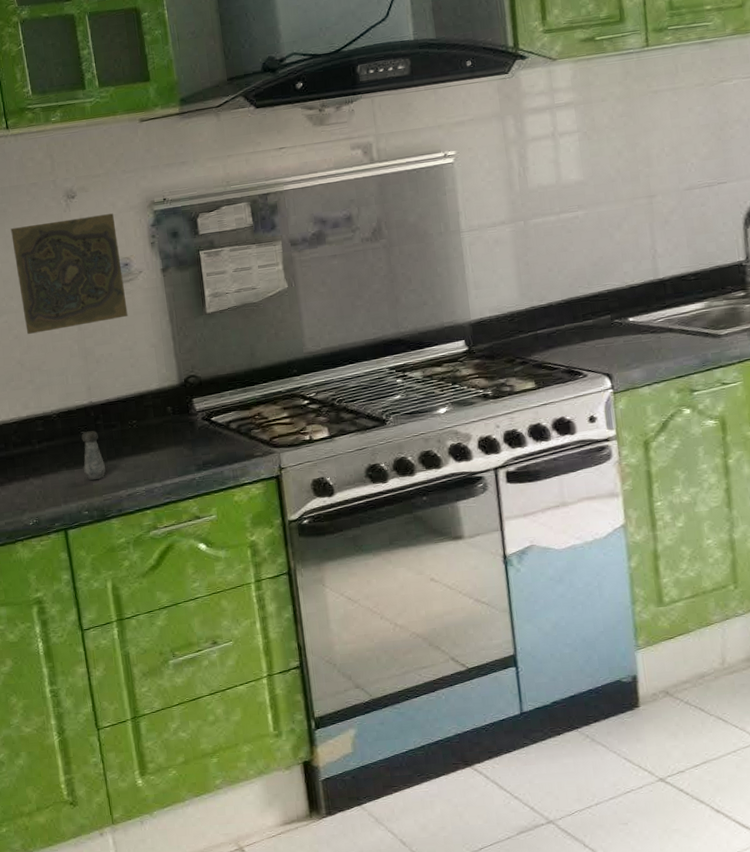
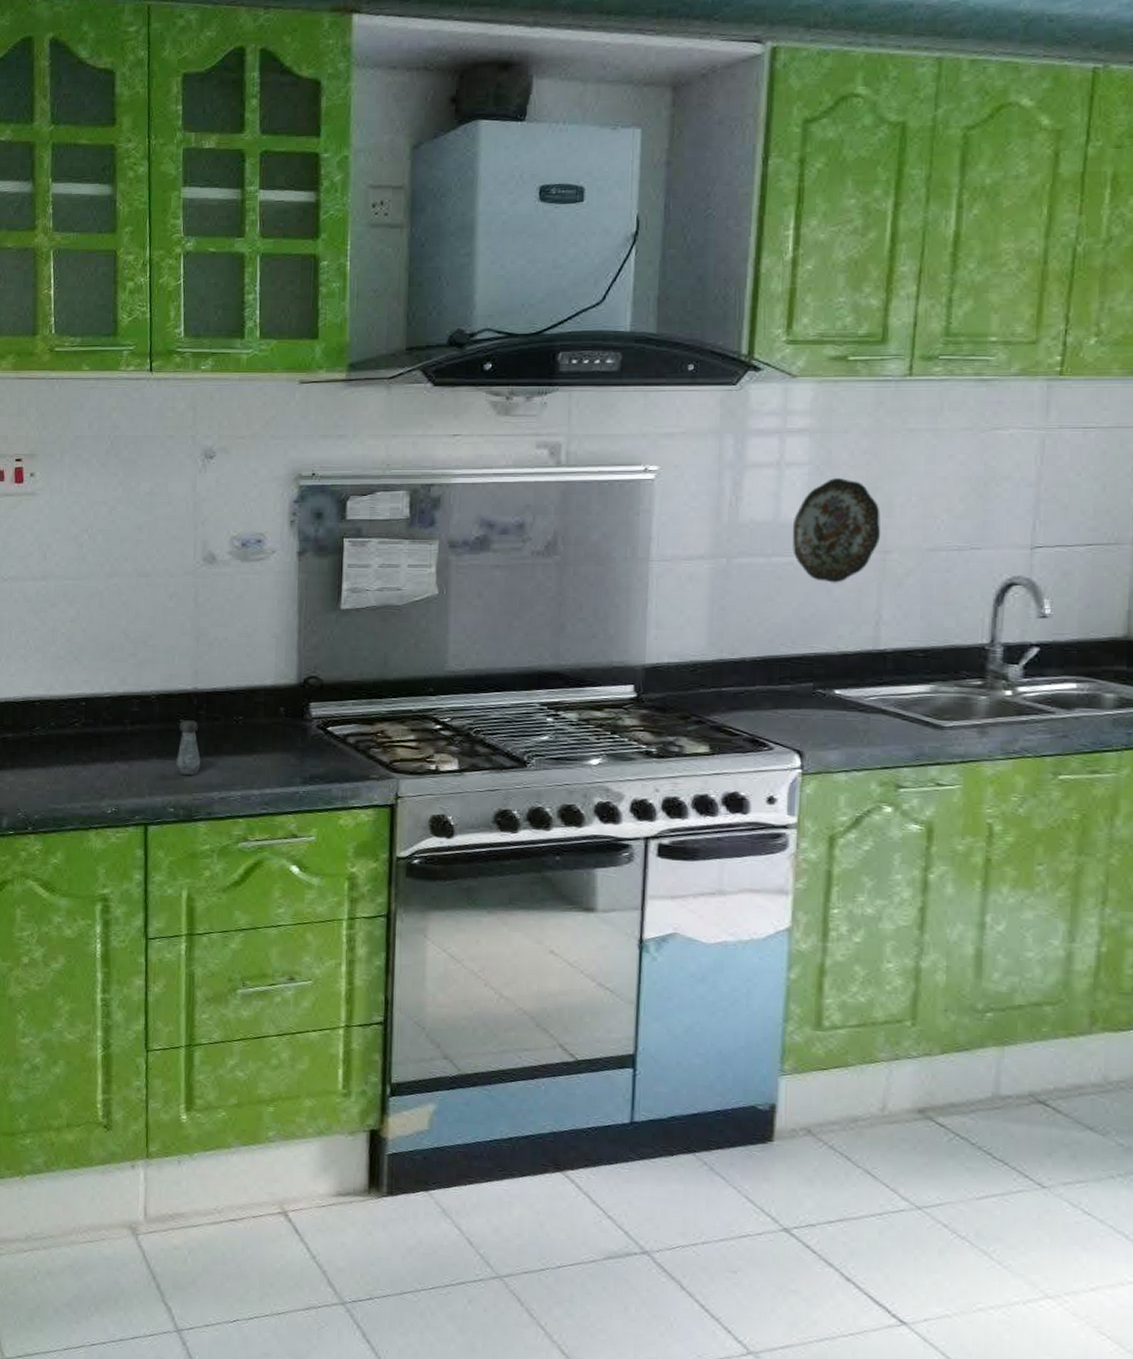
decorative tile: present [11,213,128,334] -> none [137,481,254,603]
decorative plate: none [572,140,645,229] -> present [792,478,881,583]

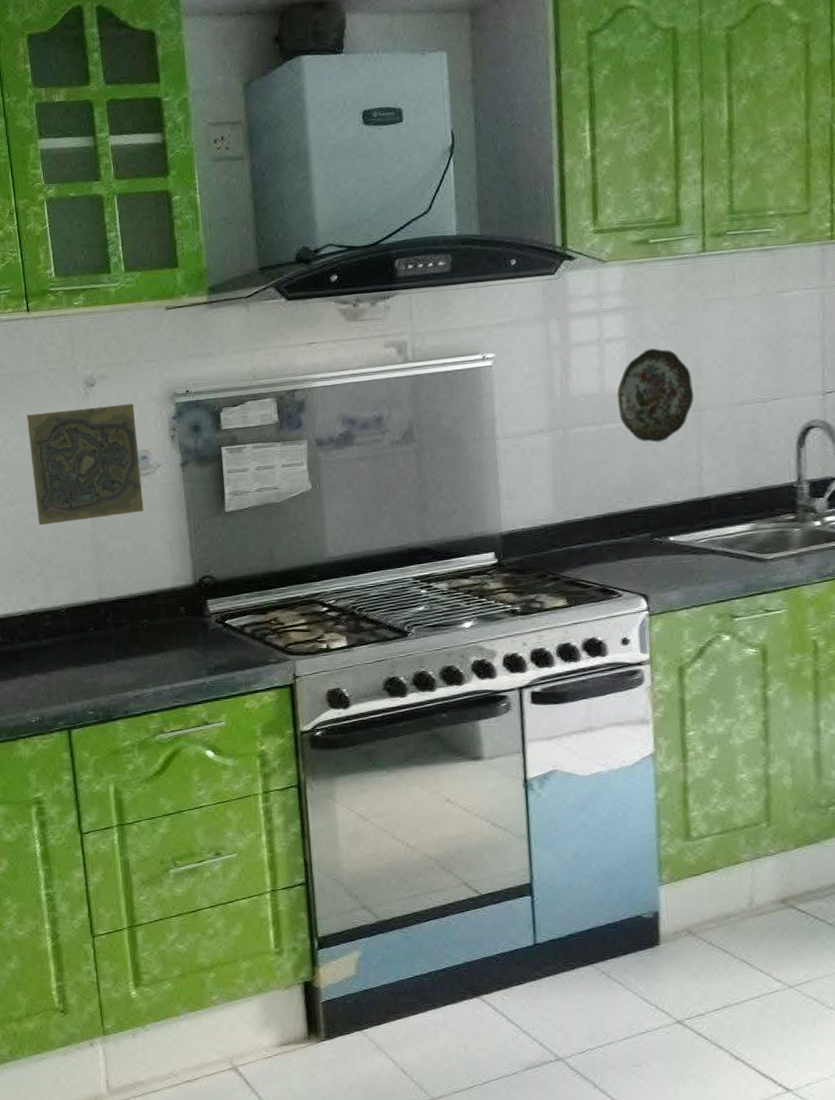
decorative tile: none [137,481,254,603] -> present [27,404,144,525]
salt shaker: present [176,720,201,776] -> none [90,628,114,680]

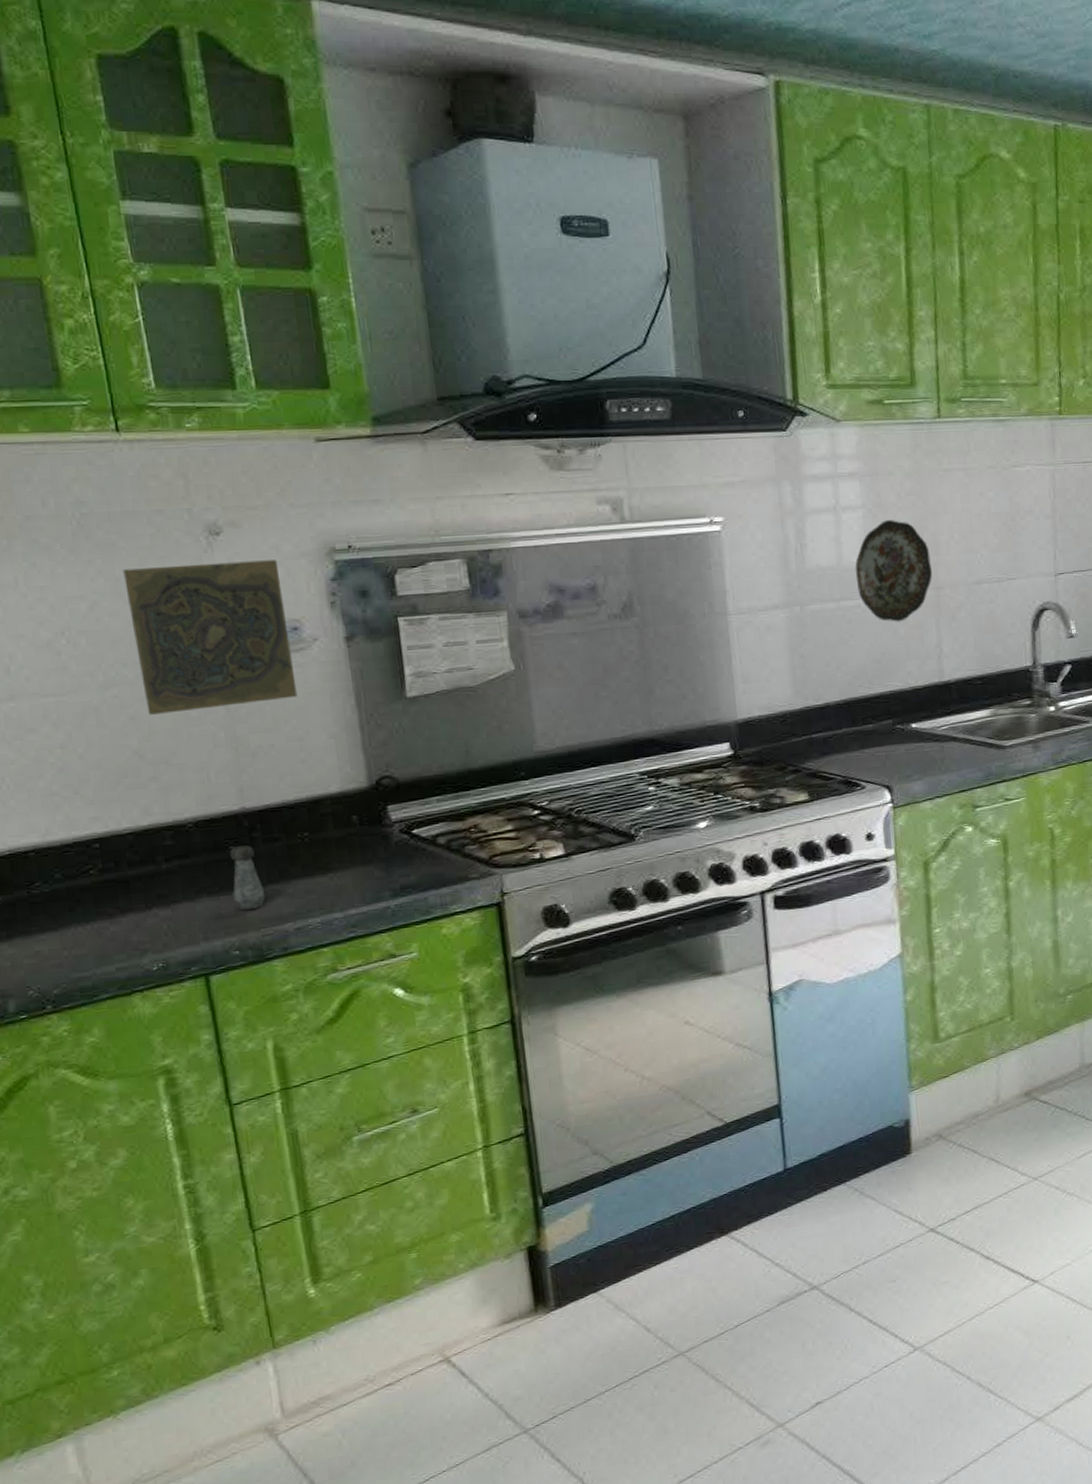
salt shaker: none [90,628,114,680] -> present [229,845,266,911]

